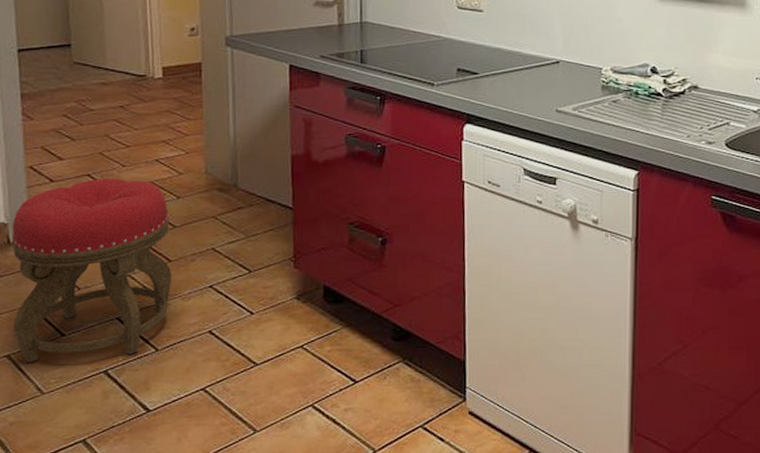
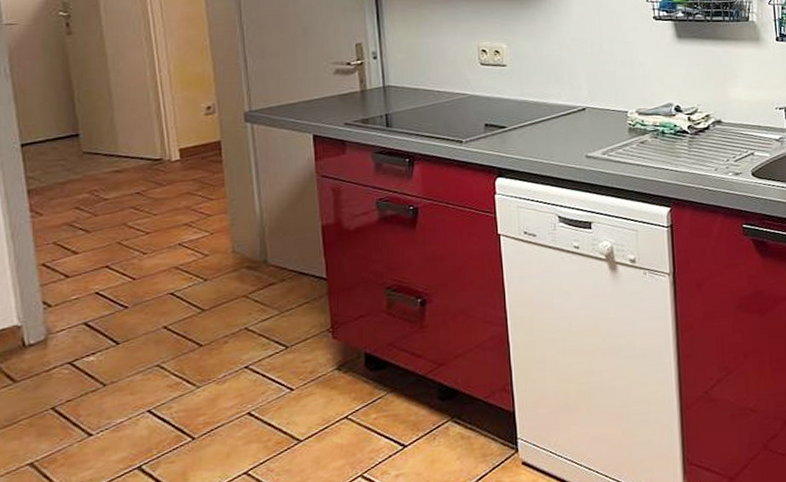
stool: present [12,179,172,363] -> none [26,266,204,469]

